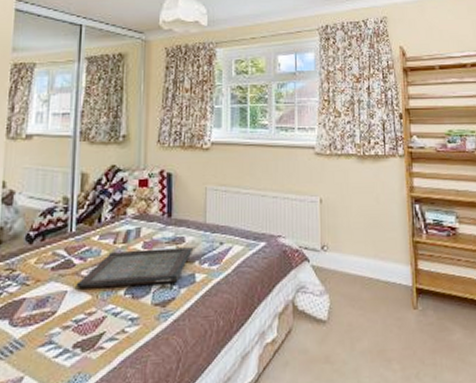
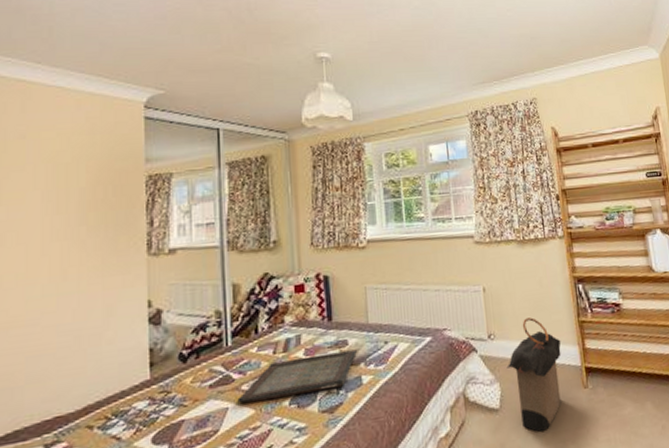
laundry hamper: none [337,233,394,348] -> present [506,317,561,432]

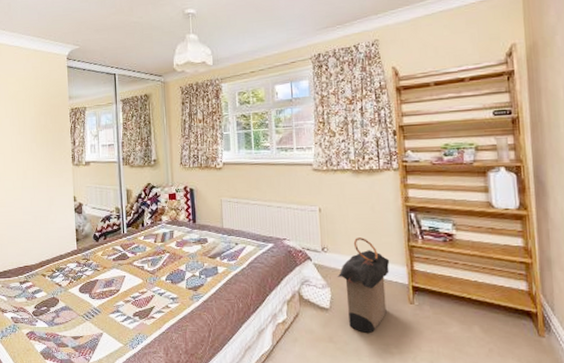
serving tray: present [237,349,358,404] -> none [131,246,215,274]

